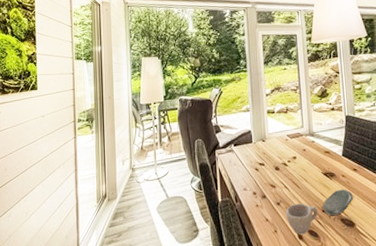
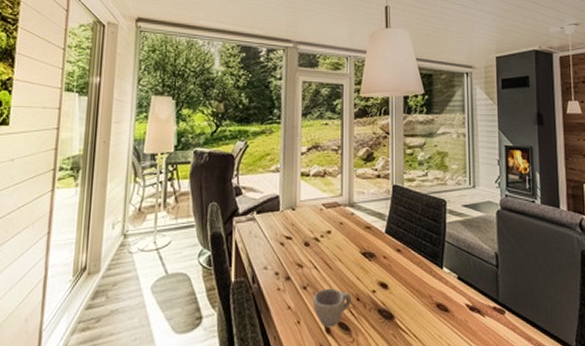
oval tray: present [322,189,353,216] -> none [358,273,394,306]

